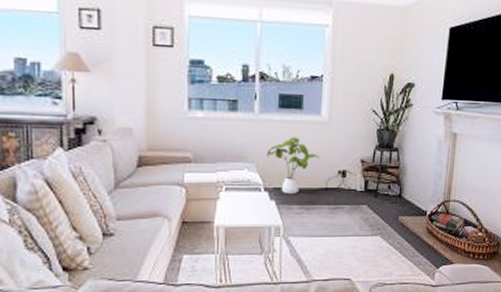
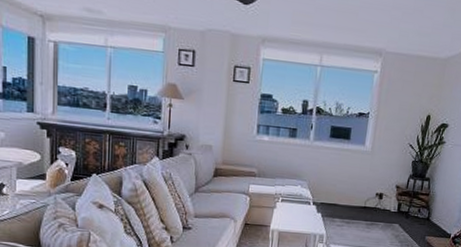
house plant: present [267,137,320,194] -> none [317,162,362,209]

